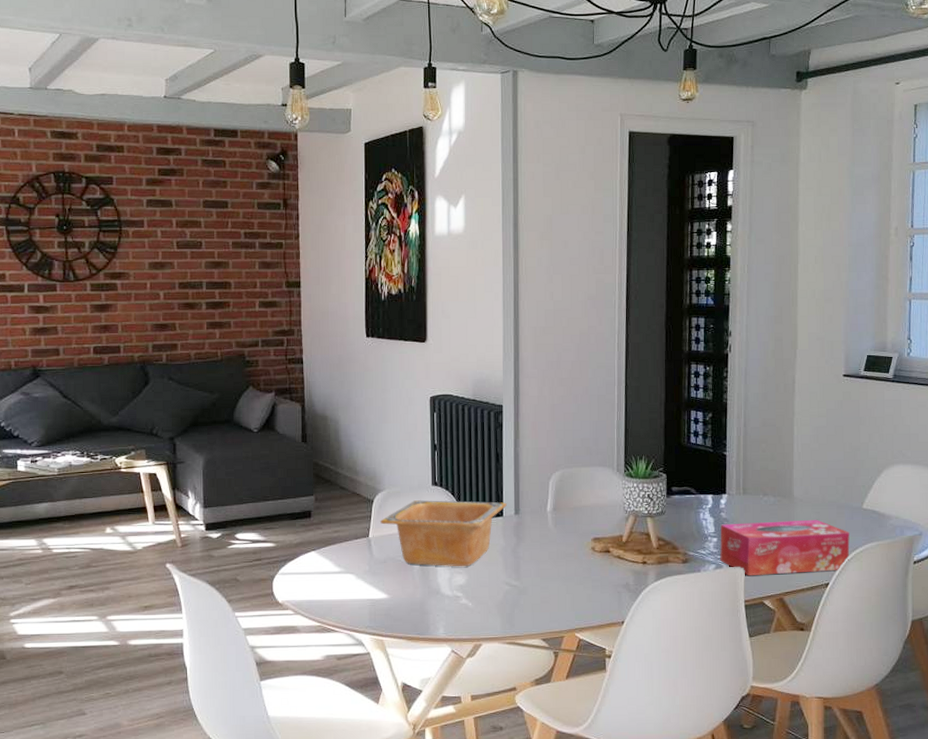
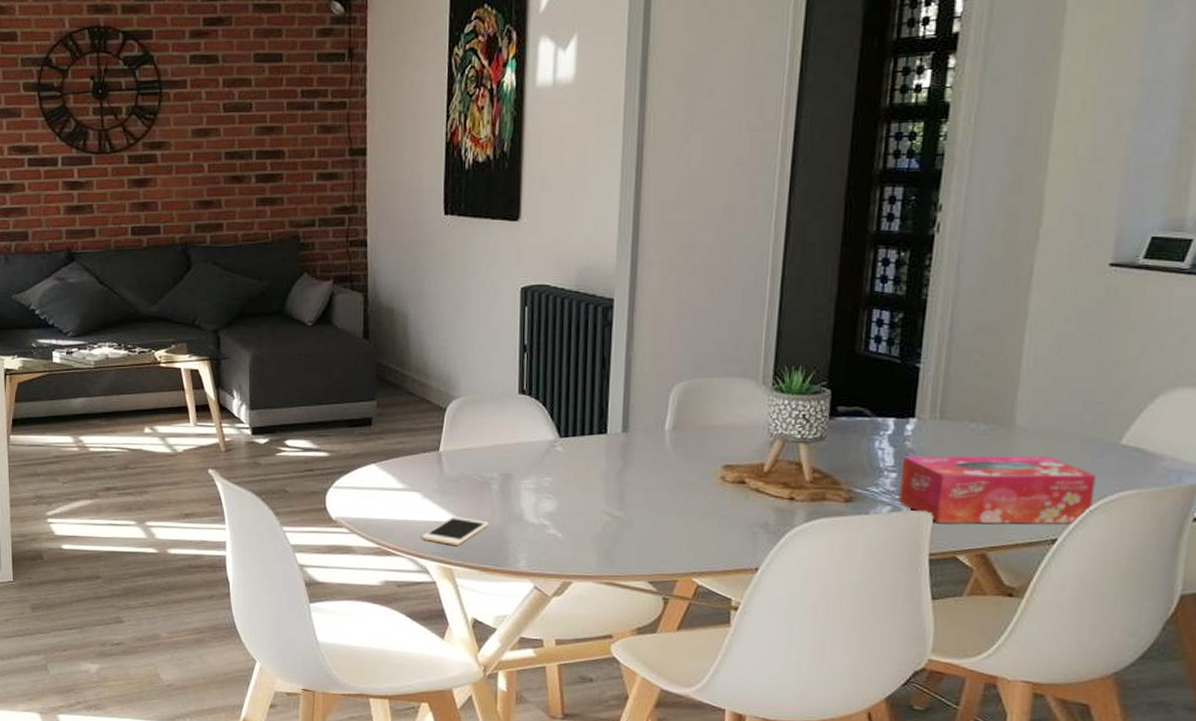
cell phone: none [356,594,413,619] -> present [421,516,489,545]
serving bowl: present [380,500,507,567] -> none [453,410,612,491]

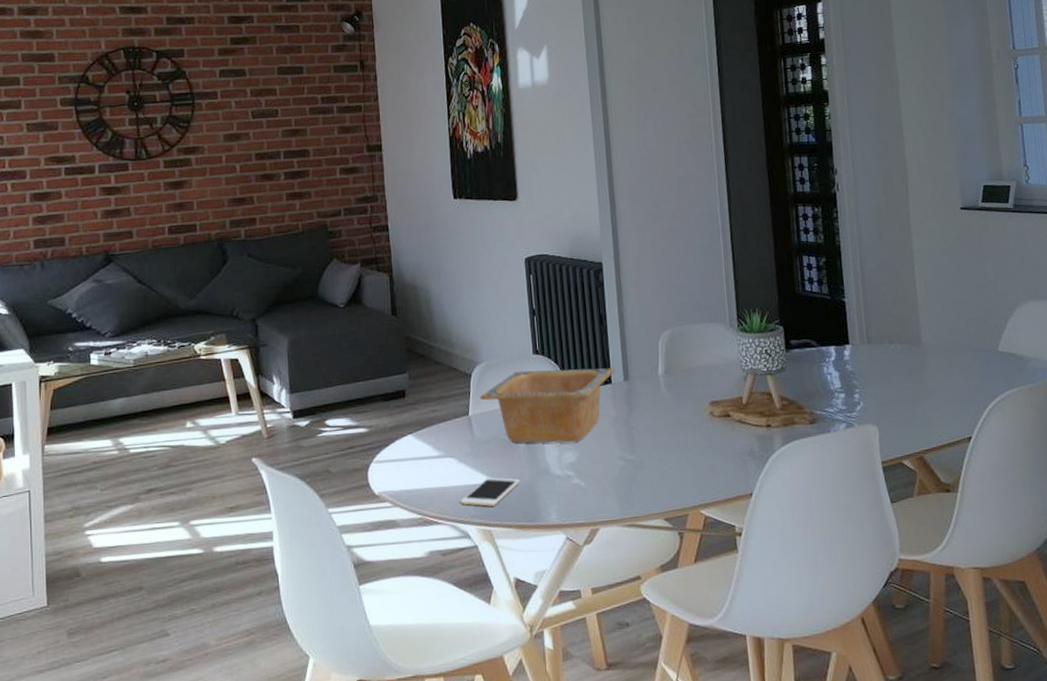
serving bowl: none [453,410,612,491] -> present [480,368,615,443]
tissue box: present [899,455,1096,524] -> none [847,366,990,434]

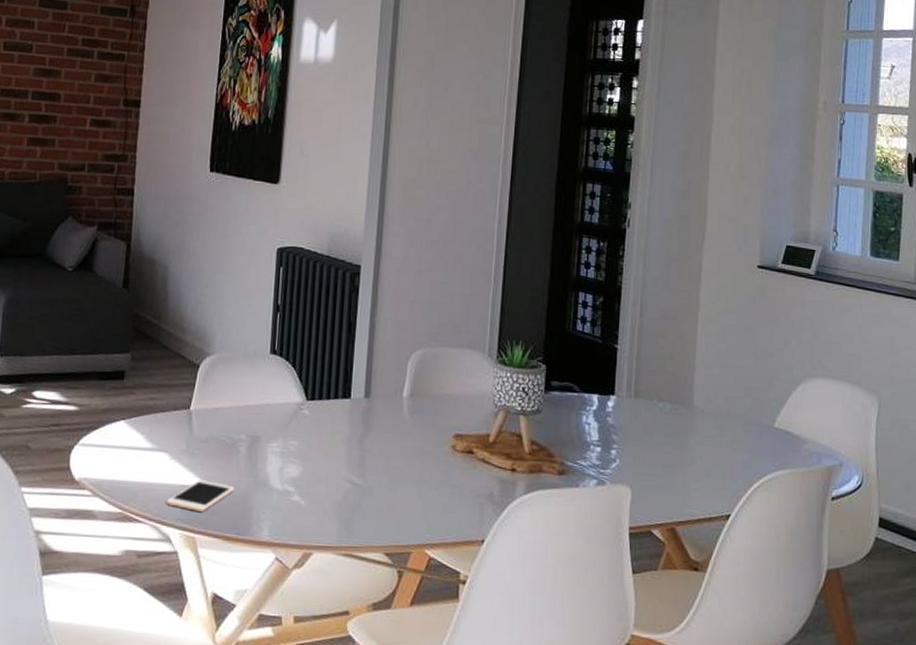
serving bowl: present [480,368,615,443] -> none [205,369,356,456]

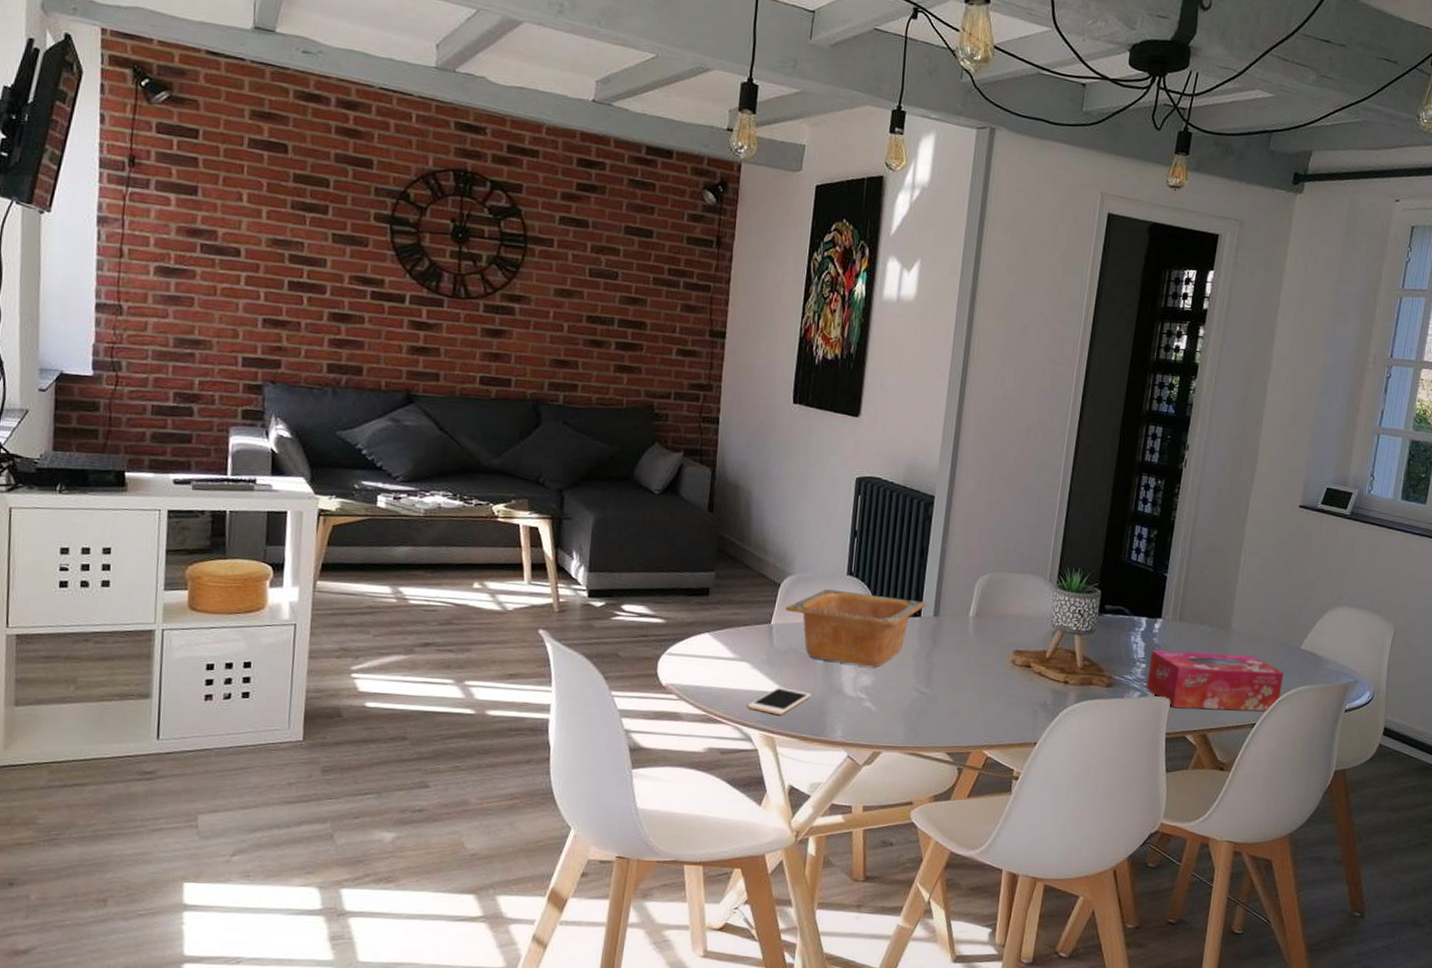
serving bowl: none [205,369,356,456] -> present [785,589,926,667]
tissue box: none [603,431,757,501] -> present [1146,650,1284,711]

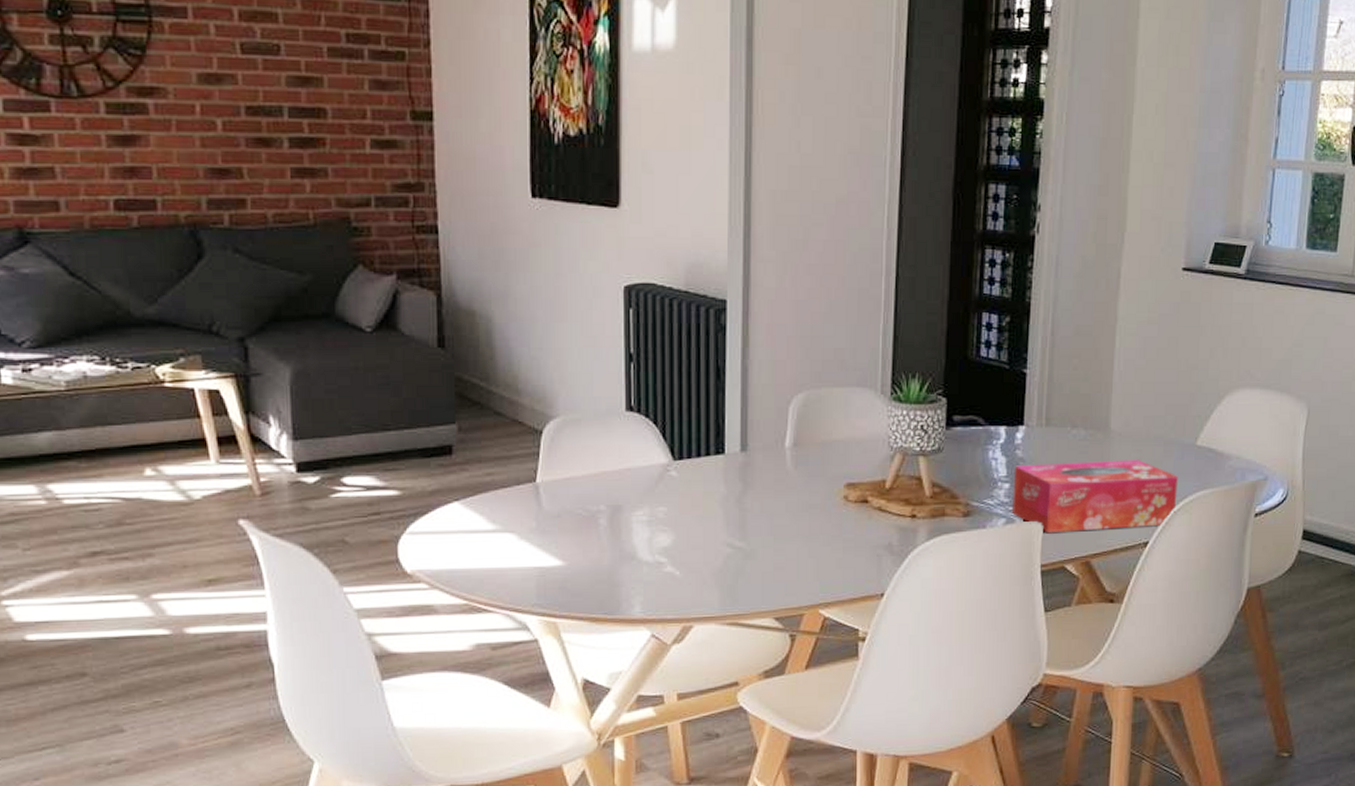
cell phone: present [747,687,812,715] -> none [518,559,598,594]
serving bowl: present [785,589,926,667] -> none [552,431,730,523]

